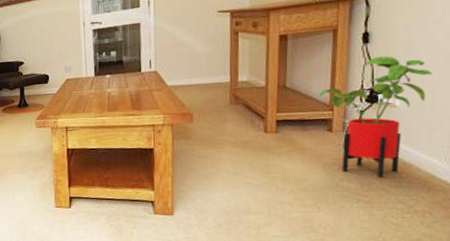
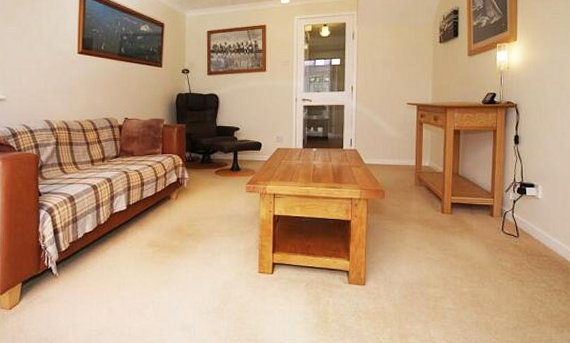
house plant: present [319,56,433,177] -> none [483,156,563,259]

